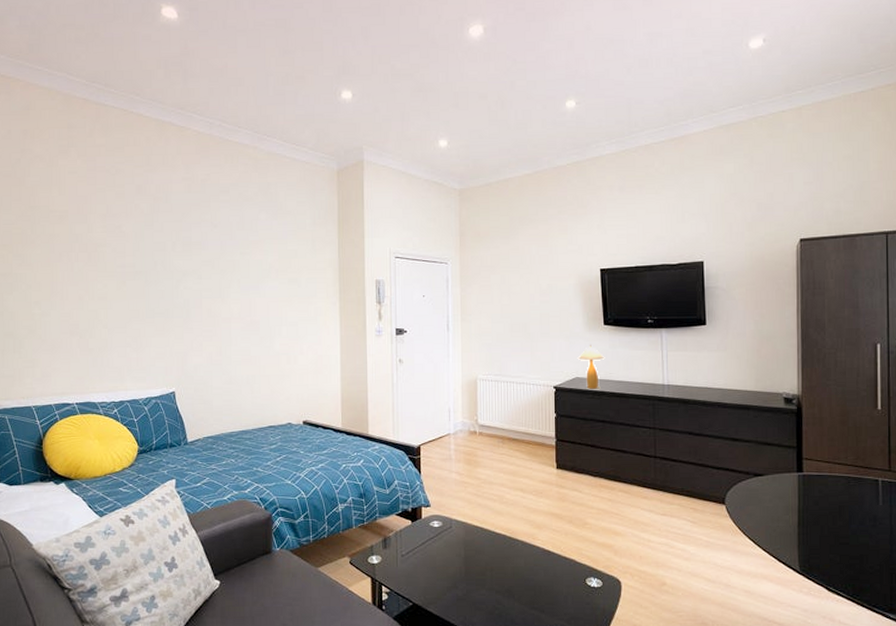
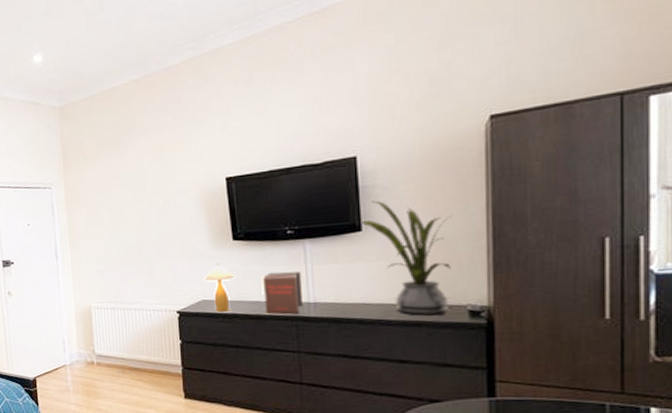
books: none [627,355,658,394] -> present [263,271,303,315]
house plant: none [705,299,772,401] -> present [360,200,451,316]

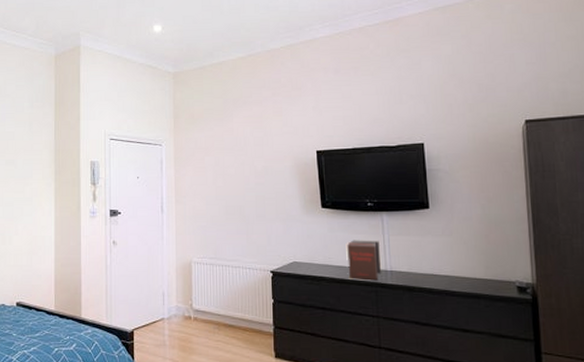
table lamp: present [204,262,235,312] -> none [296,227,322,274]
house plant: present [360,200,451,316] -> none [428,182,502,289]

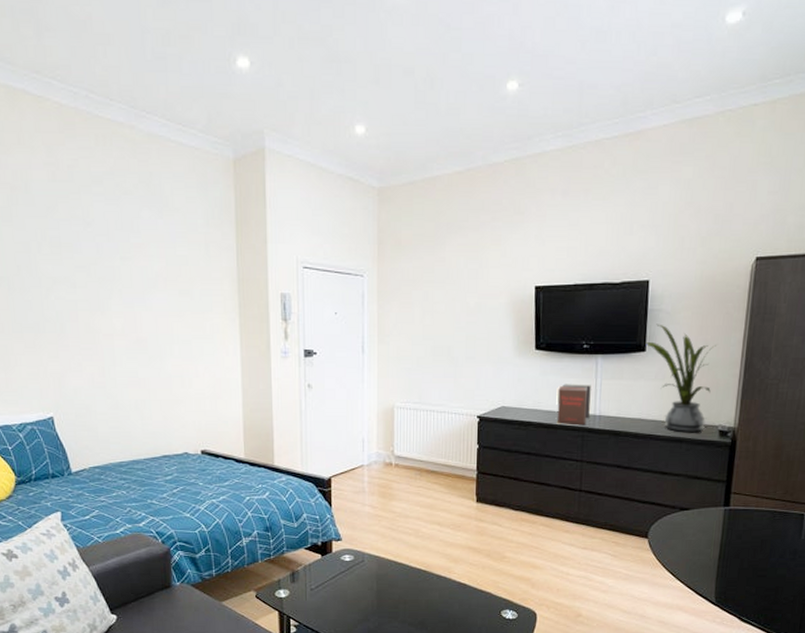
house plant: none [428,182,502,289] -> present [645,324,716,433]

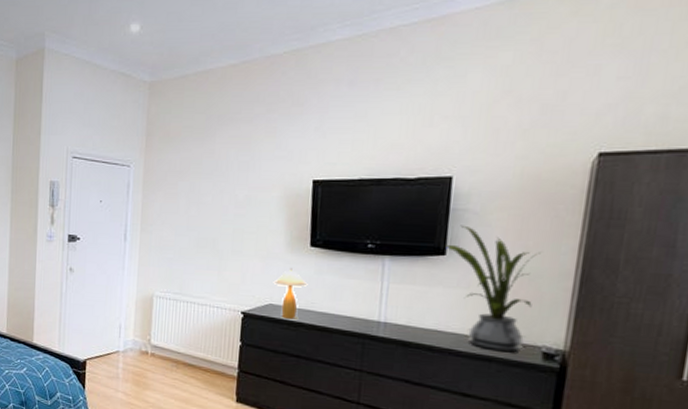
table lamp: none [505,370,533,419] -> present [274,267,306,319]
books: present [556,384,591,426] -> none [332,285,376,332]

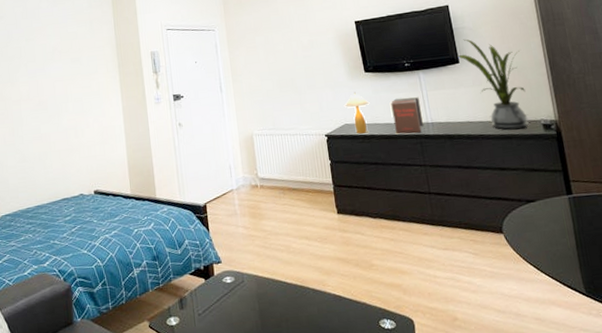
books: none [332,285,376,332] -> present [391,97,423,134]

